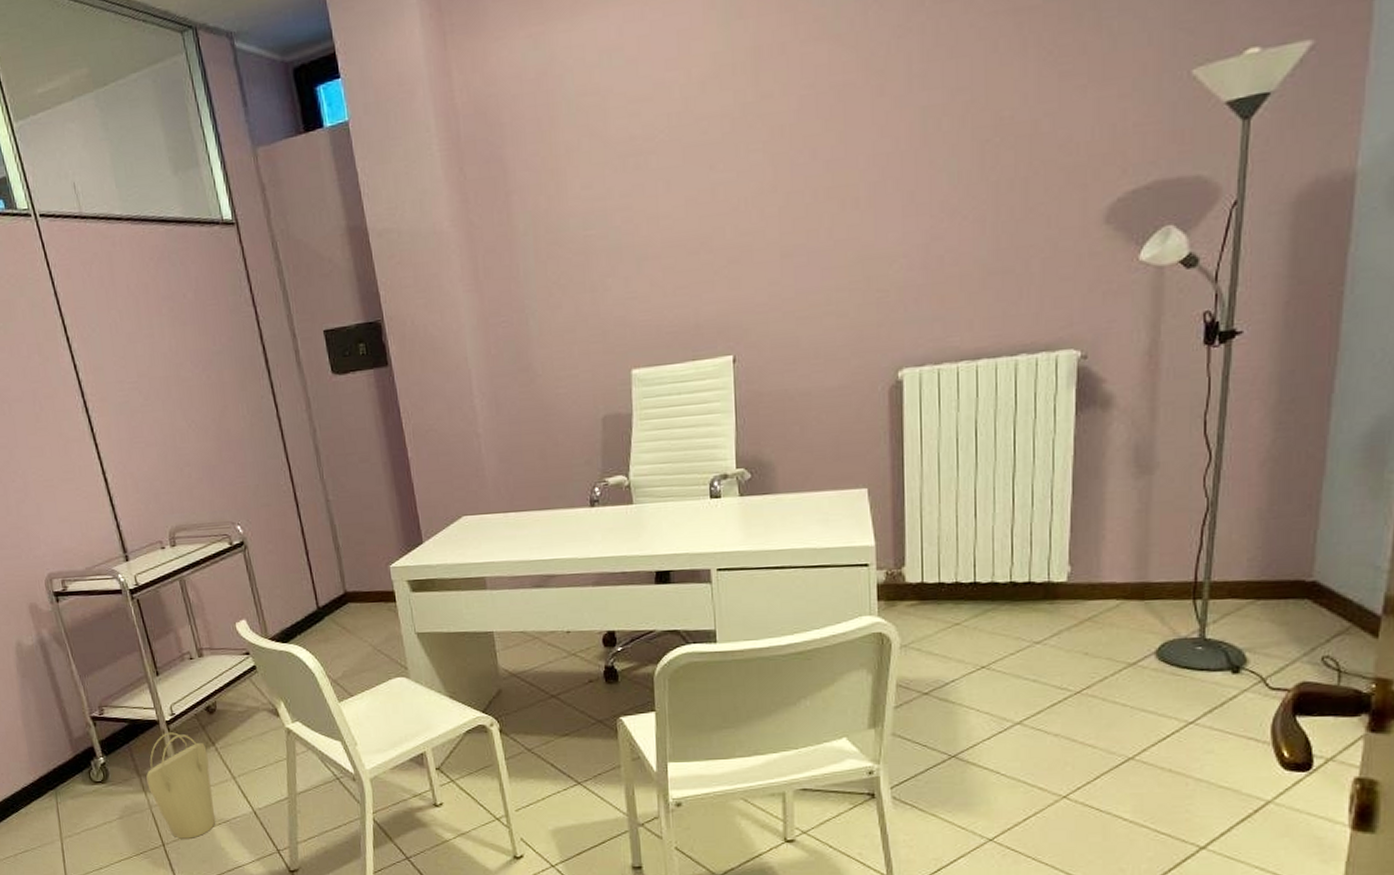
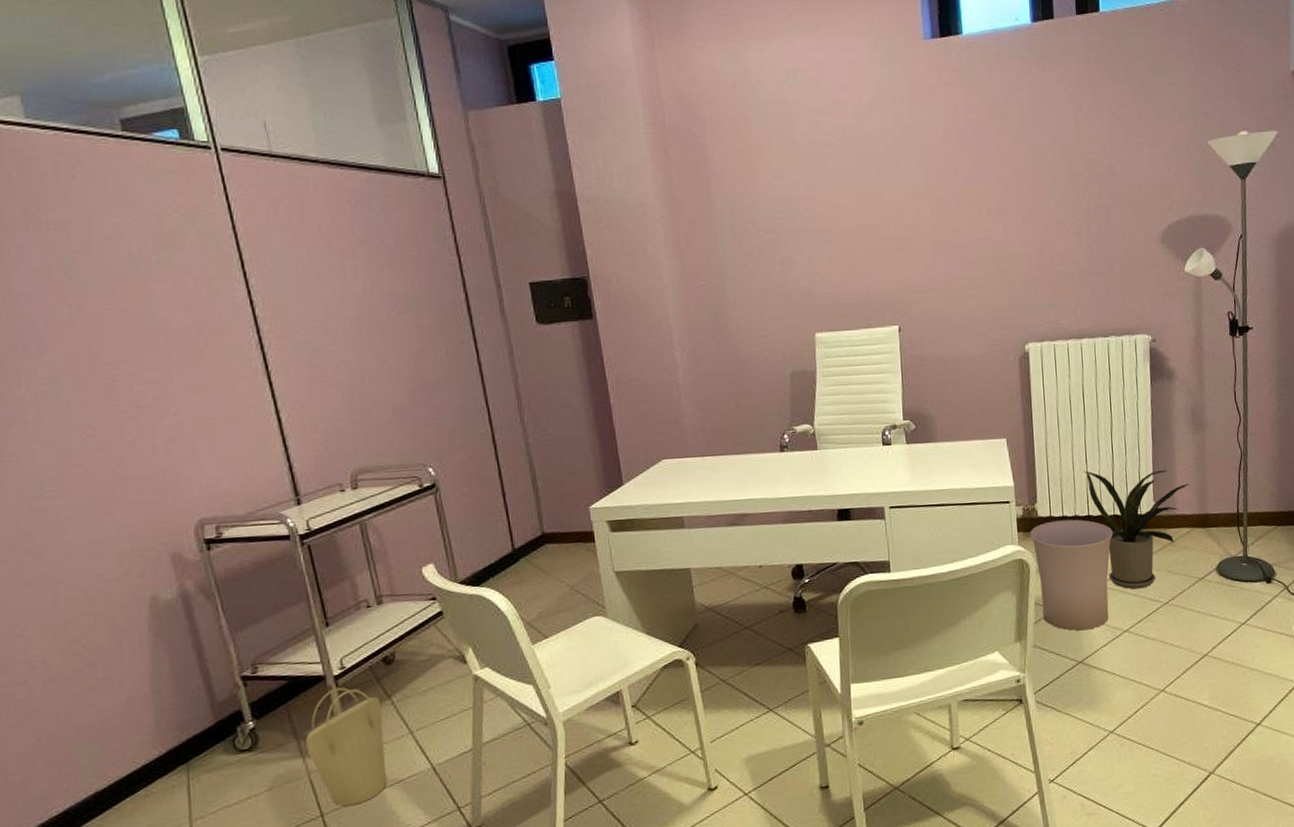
waste bin: none [894,586,1009,720] -> present [1030,519,1114,631]
house plant: none [972,525,1125,674] -> present [1084,469,1190,589]

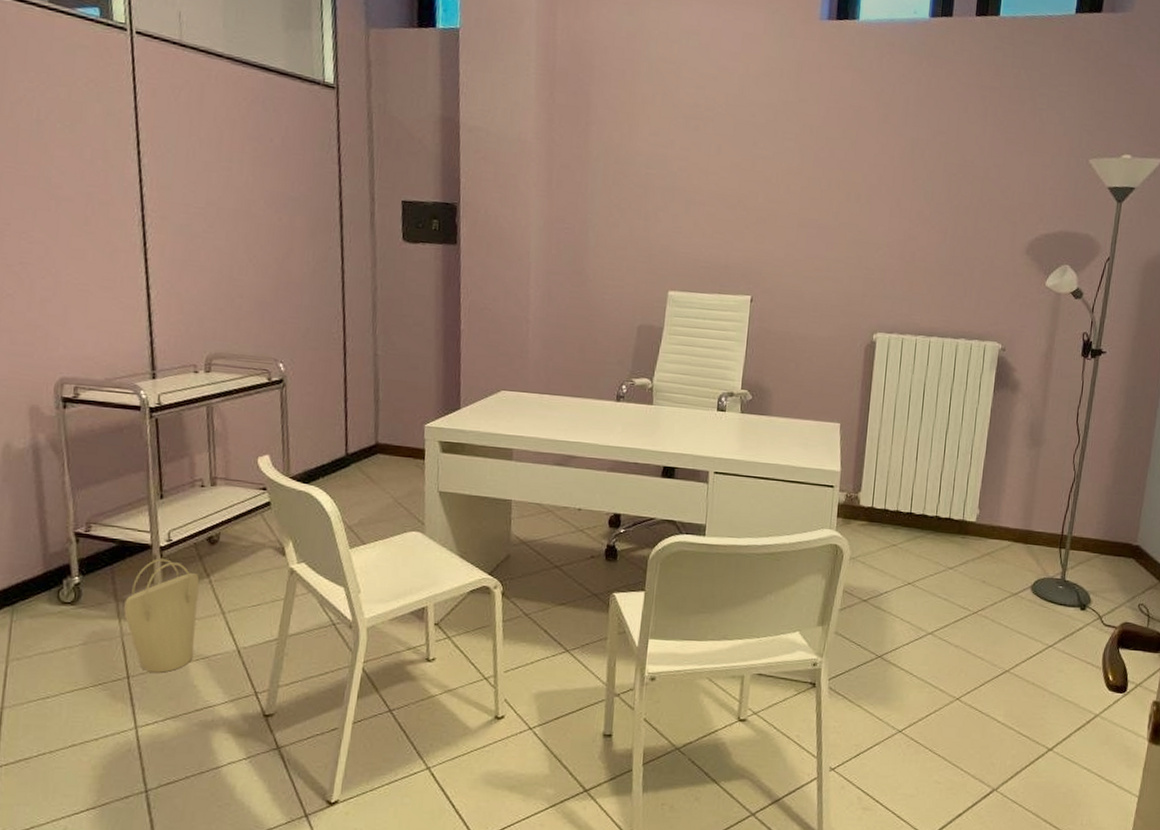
waste bin: present [1030,519,1114,631] -> none [849,512,933,626]
house plant: present [1084,469,1190,589] -> none [913,467,1018,594]

